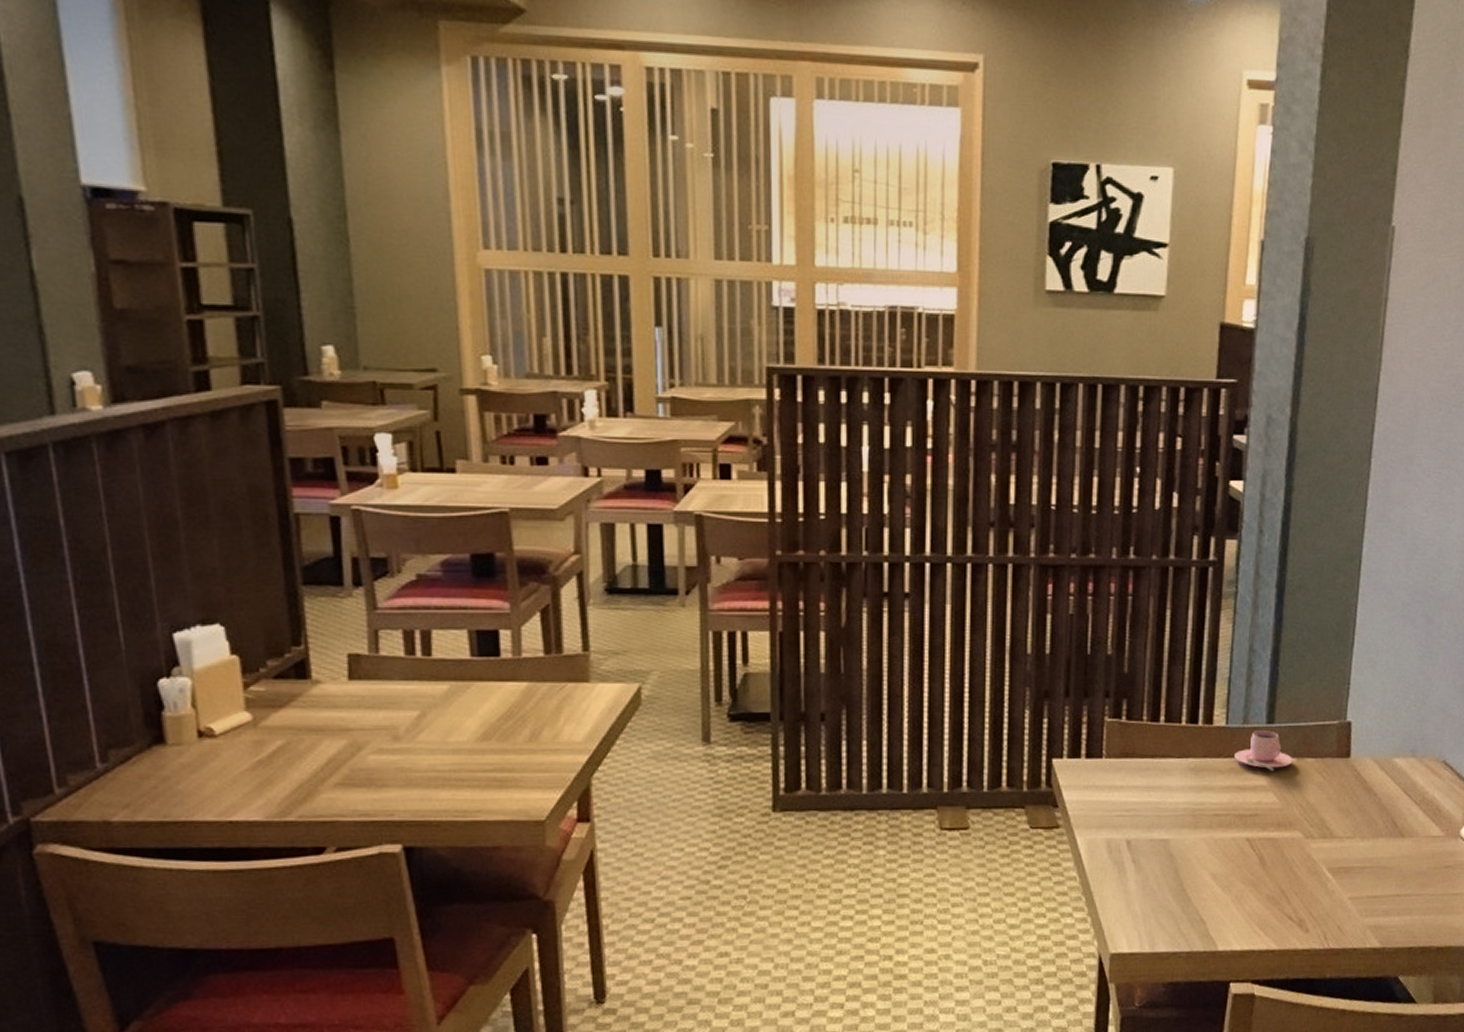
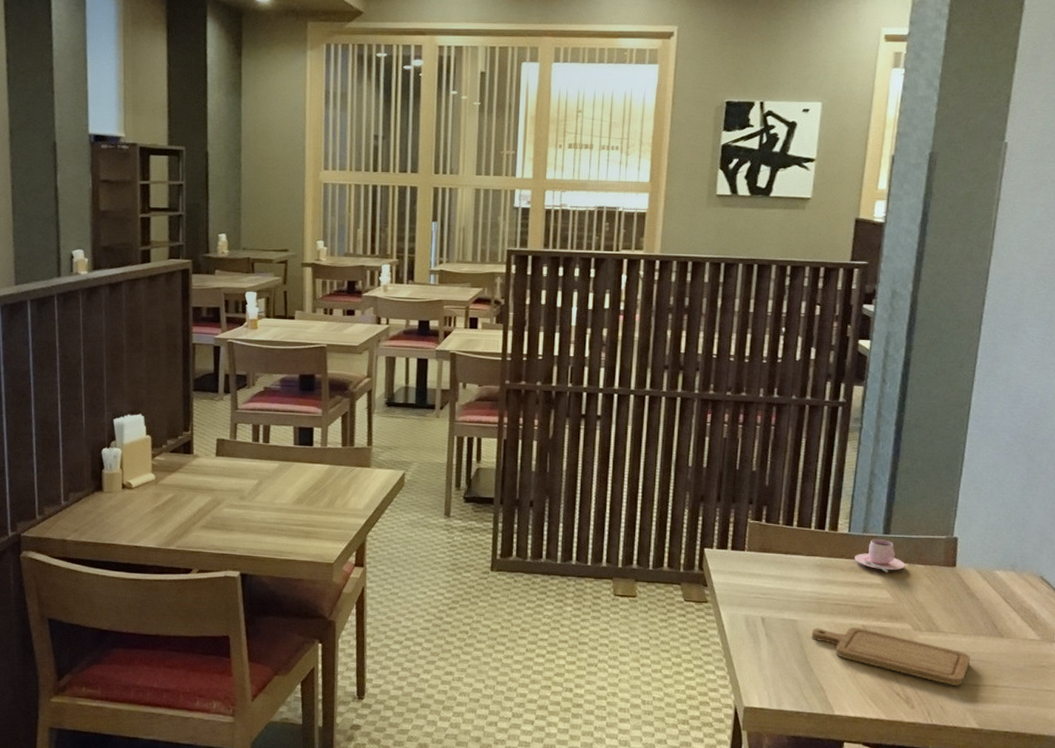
chopping board: none [1187,841,1369,900] -> present [811,627,970,686]

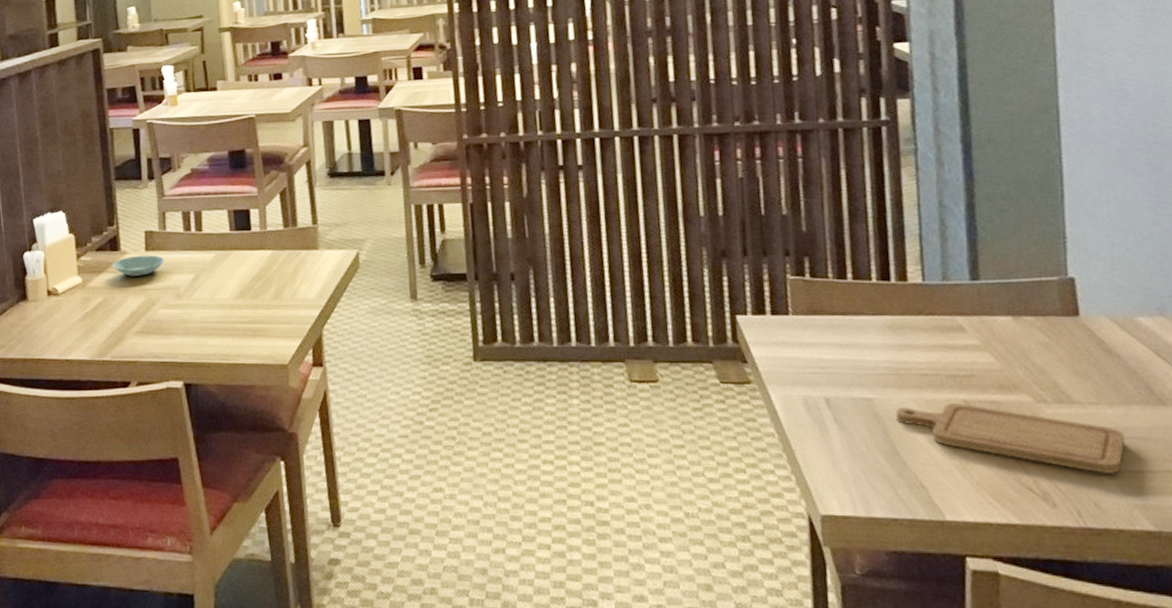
saucer: none [185,459,233,478] -> present [113,255,165,276]
teacup: present [855,539,905,573] -> none [937,287,1009,330]

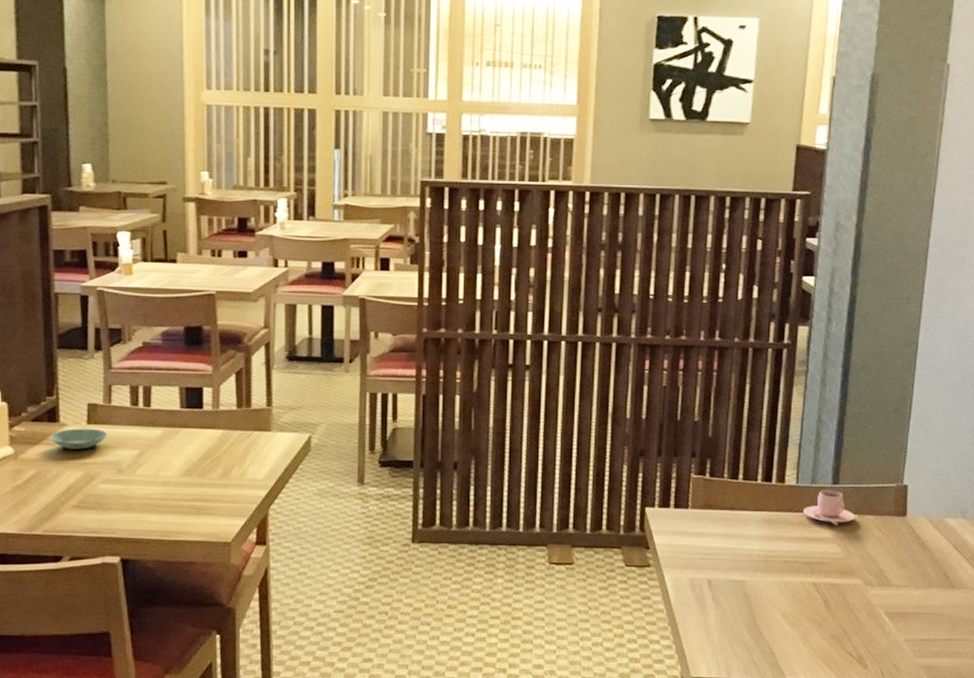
chopping board: present [895,403,1125,473] -> none [760,585,923,642]
teacup: none [937,287,1009,330] -> present [803,490,855,525]

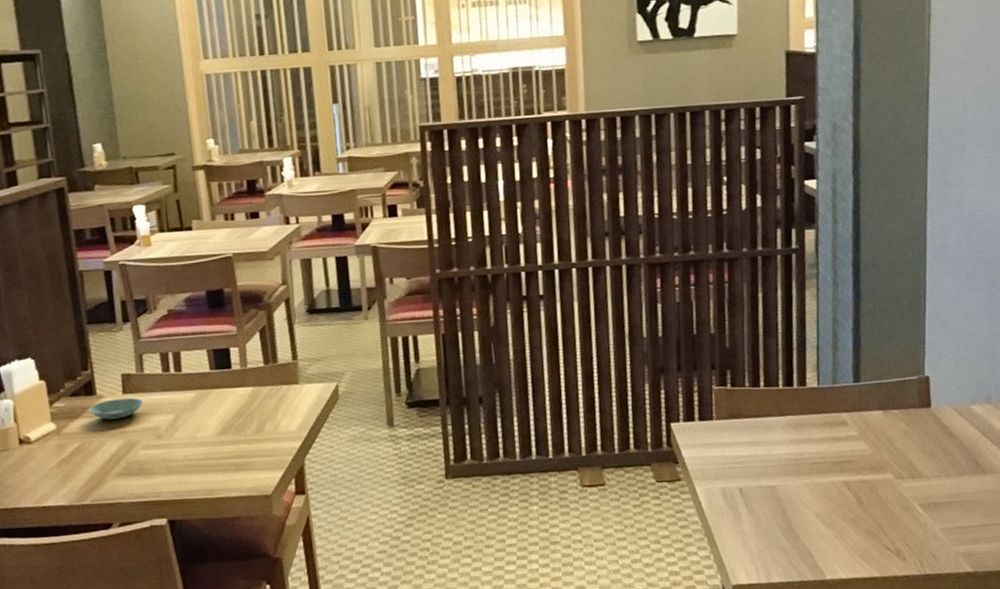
teacup: present [803,490,855,525] -> none [827,388,880,423]

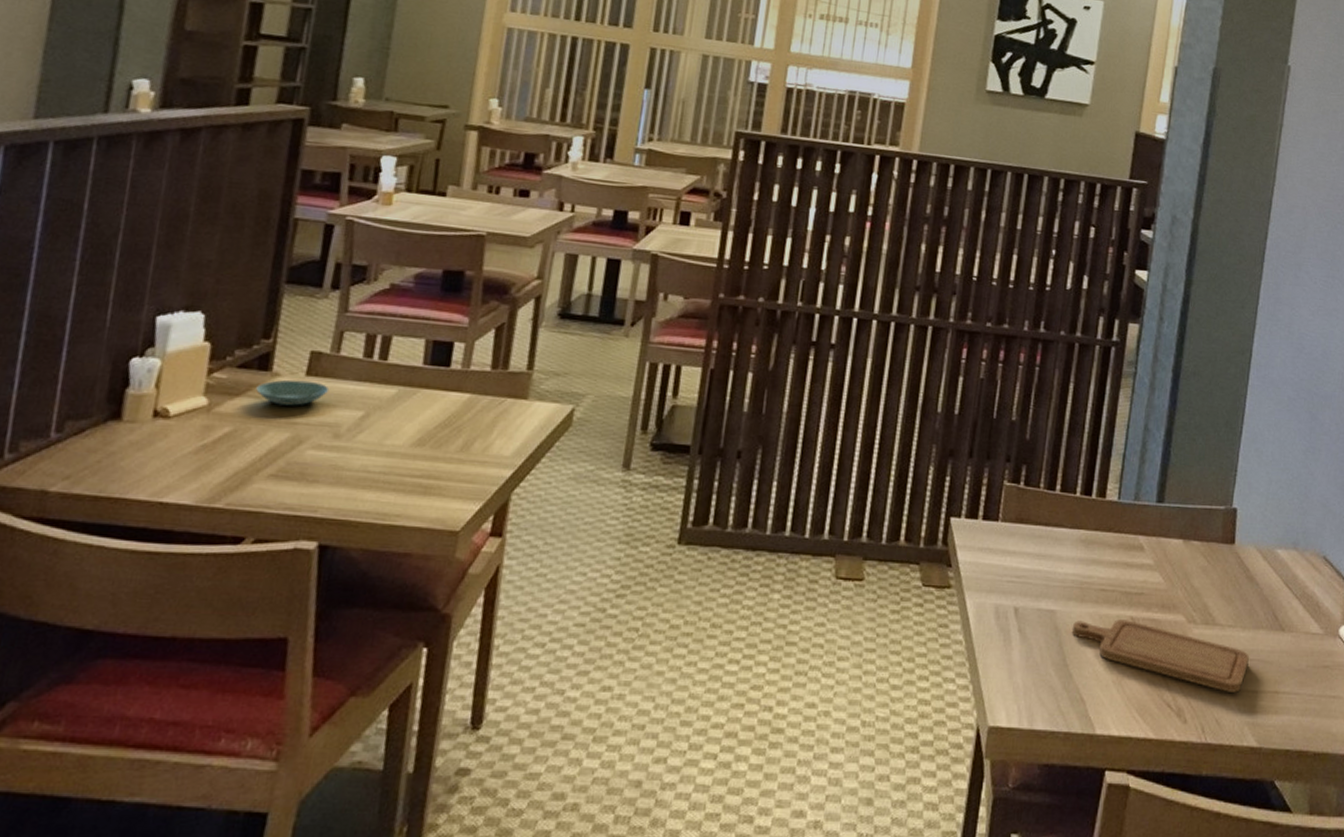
chopping board: none [792,484,956,531] -> present [1071,619,1249,693]

